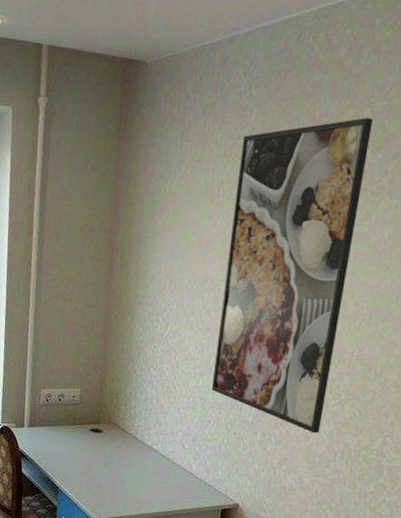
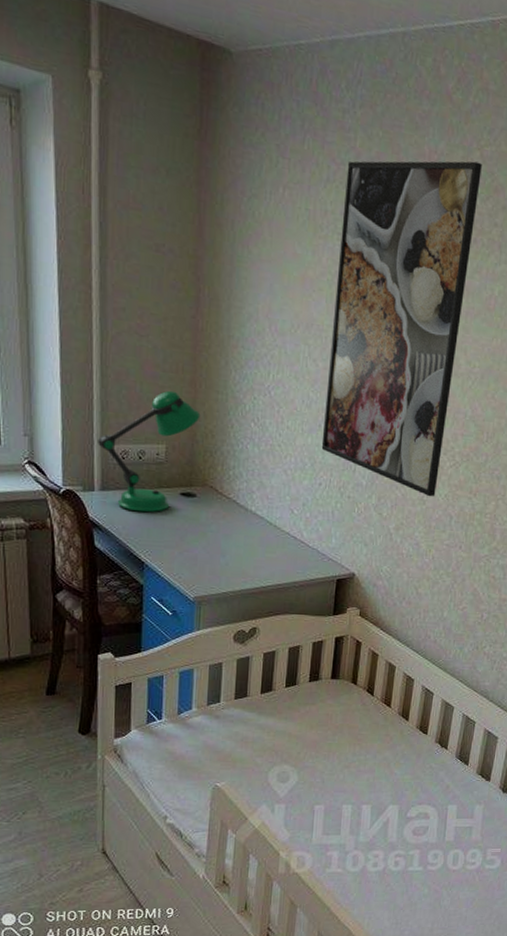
desk lamp: none [29,343,109,446] -> present [98,390,201,513]

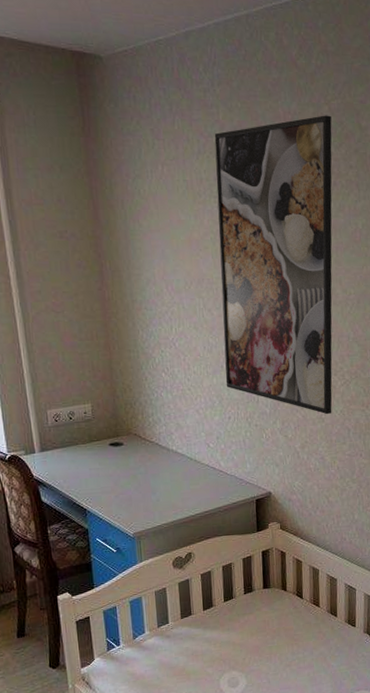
desk lamp: present [98,390,201,513] -> none [32,356,118,466]

